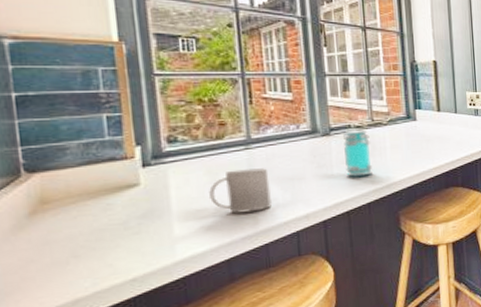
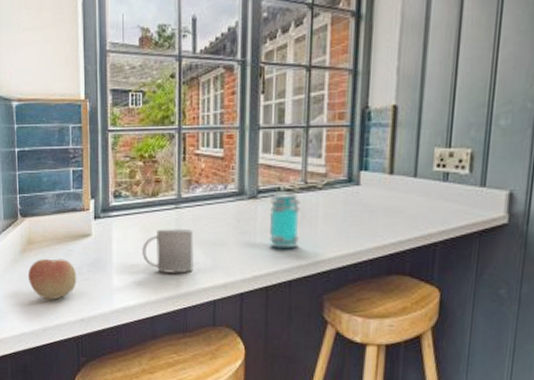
apple: none [42,215,123,266] -> present [27,259,77,300]

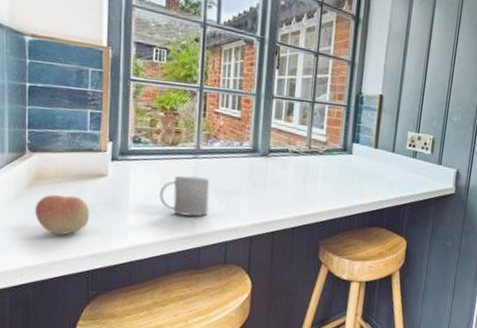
jar: present [269,193,300,249] -> none [277,154,304,201]

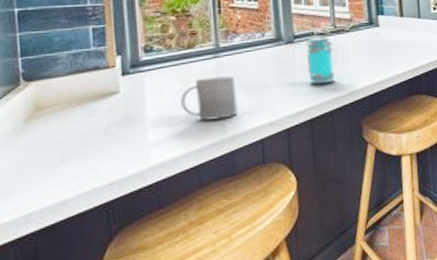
apple: present [34,195,90,236] -> none [36,121,104,169]
jar: none [277,154,304,201] -> present [306,36,335,85]

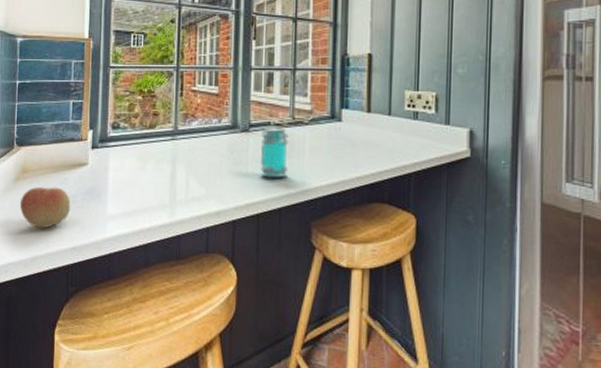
apple: none [36,121,104,169] -> present [19,187,71,229]
mug: present [181,76,238,121] -> none [138,159,189,202]

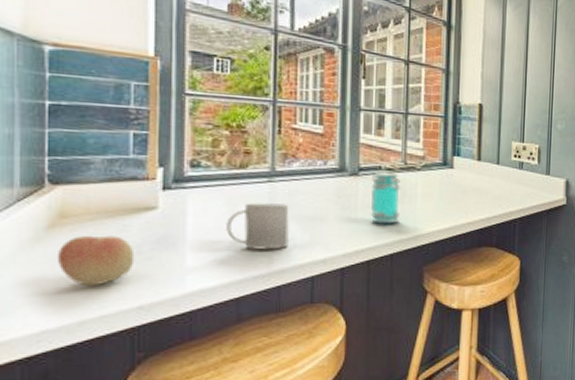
mug: none [138,159,189,202] -> present [226,203,289,250]

